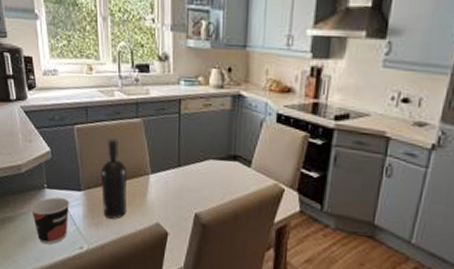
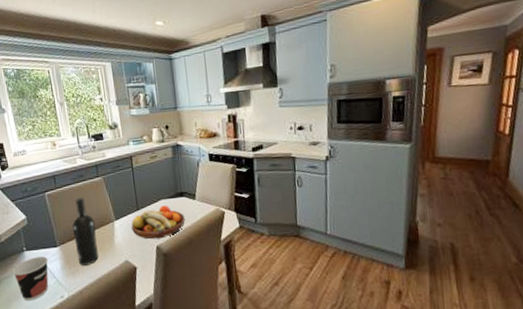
fruit bowl: none [169,167,234,206] -> present [131,205,185,240]

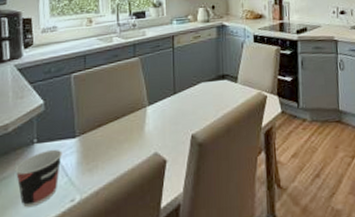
wine bottle: present [72,197,99,266] -> none [98,79,124,160]
fruit bowl: present [131,205,185,240] -> none [165,88,225,127]

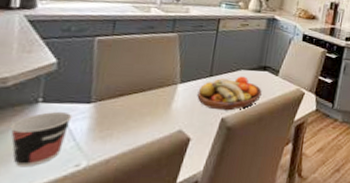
fruit bowl: none [165,88,225,127] -> present [197,76,262,111]

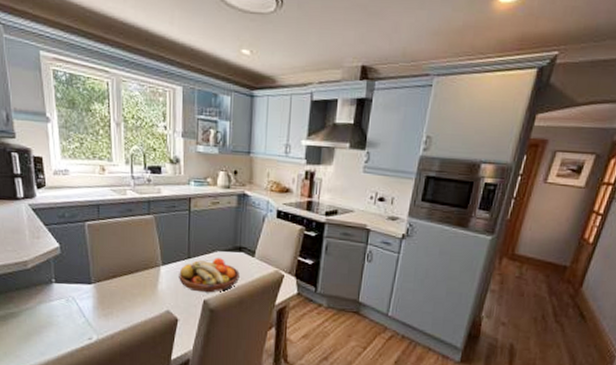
cup: present [9,111,73,168] -> none [36,291,79,338]

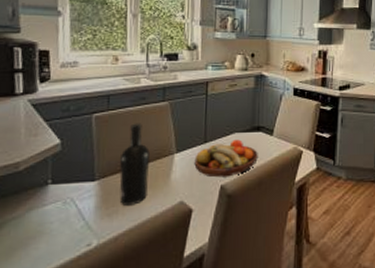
wine bottle: none [112,234,138,309] -> present [119,123,150,206]

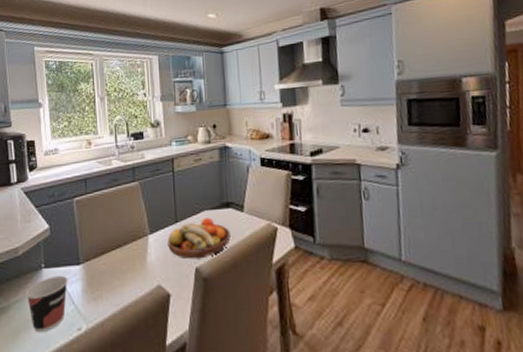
cup: none [25,191,80,250] -> present [26,275,68,333]
wine bottle: present [119,123,150,206] -> none [100,205,127,289]

